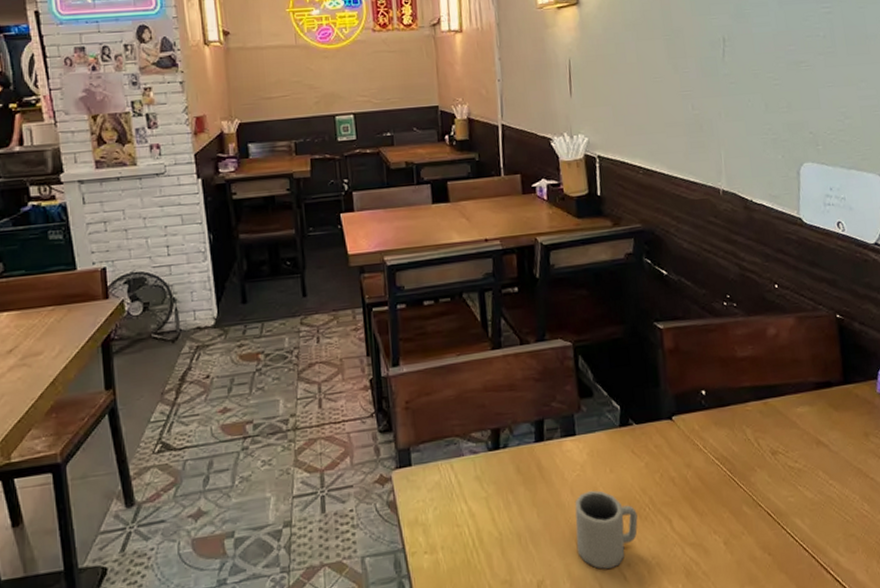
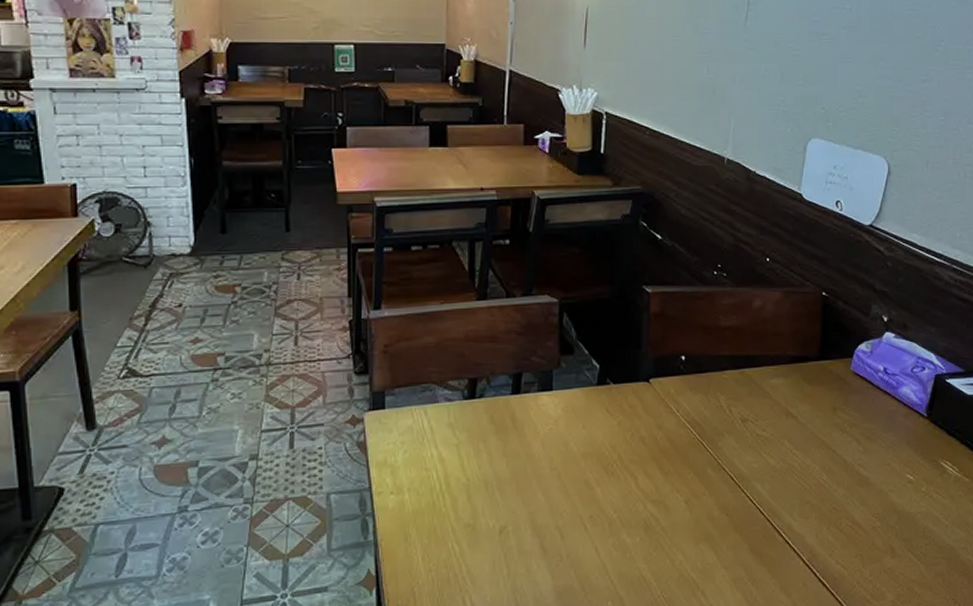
cup: present [574,490,638,570] -> none [542,444,604,520]

